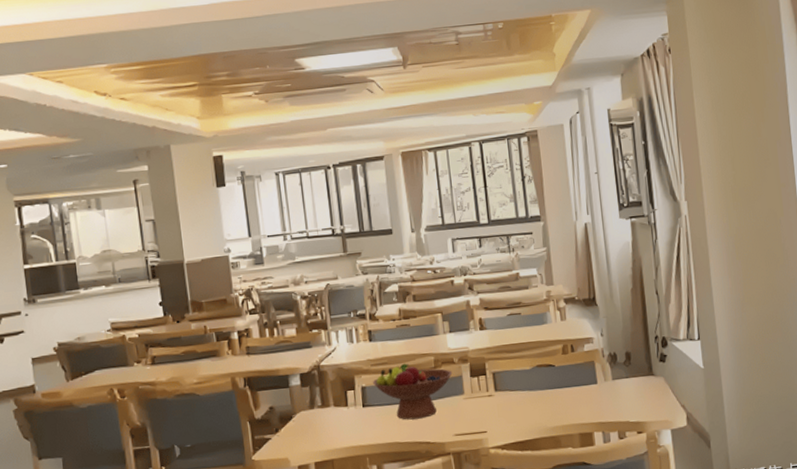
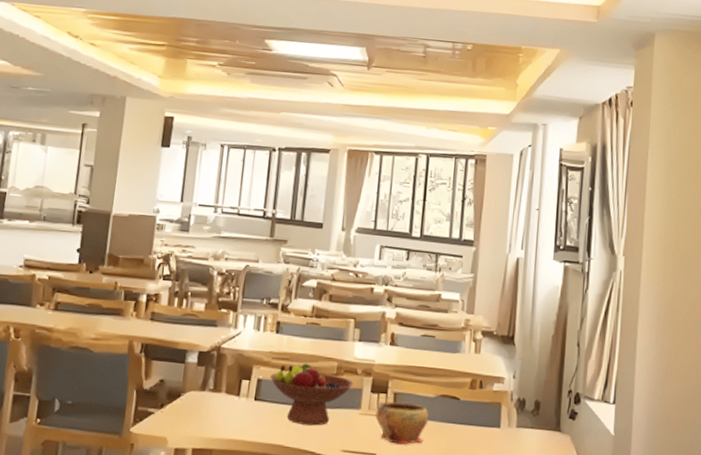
bowl: none [478,379,530,419] -> present [375,401,429,445]

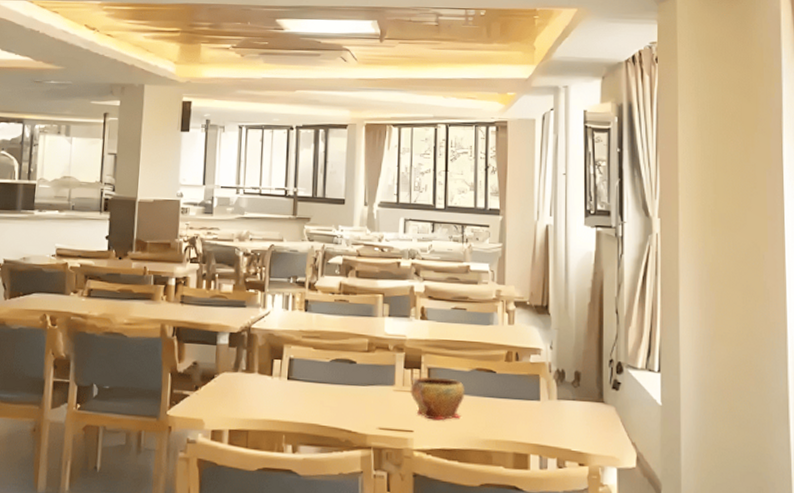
fruit bowl: present [269,363,354,426] -> none [301,340,386,404]

